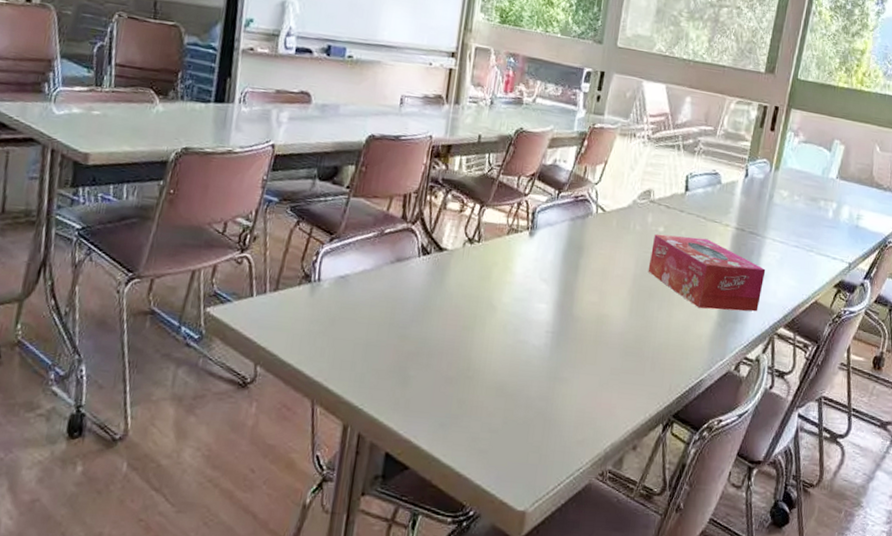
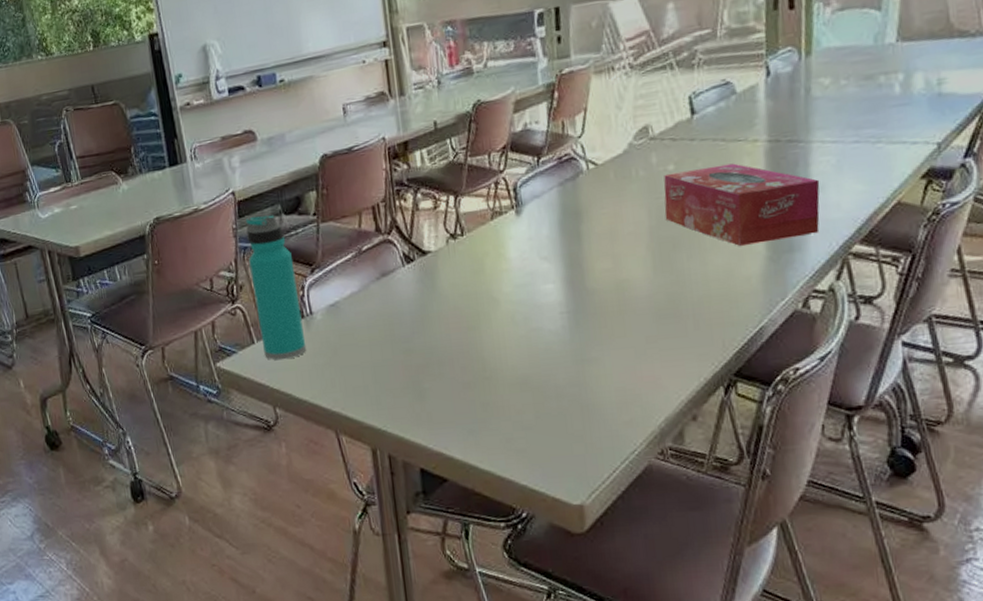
water bottle: none [260,172,315,320] -> present [245,215,307,361]

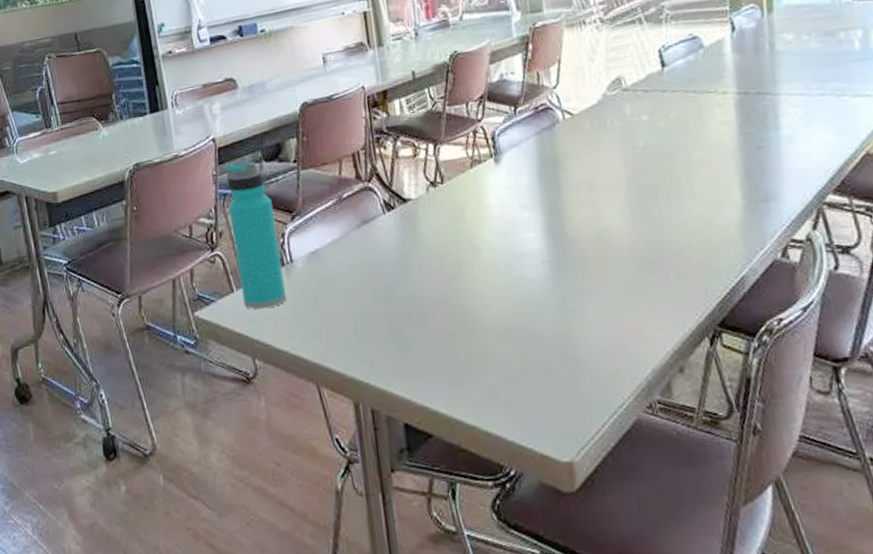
tissue box: present [664,163,820,246] -> none [638,114,793,195]

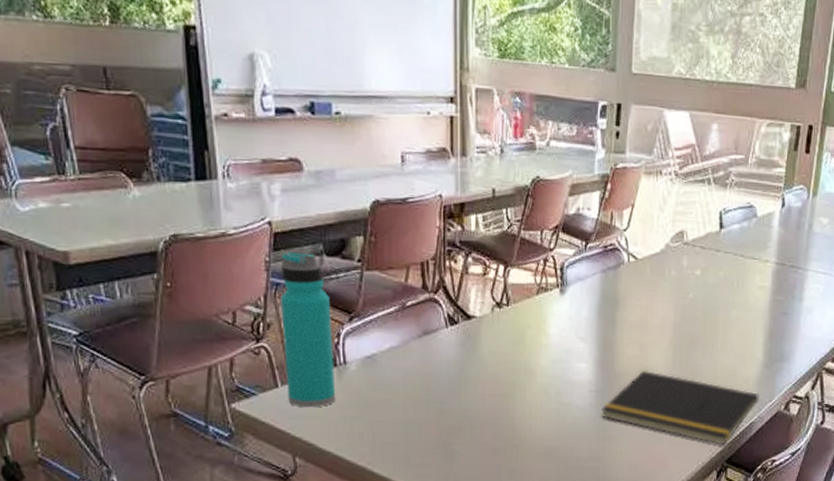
notepad: none [559,231,747,307] -> present [601,370,759,445]

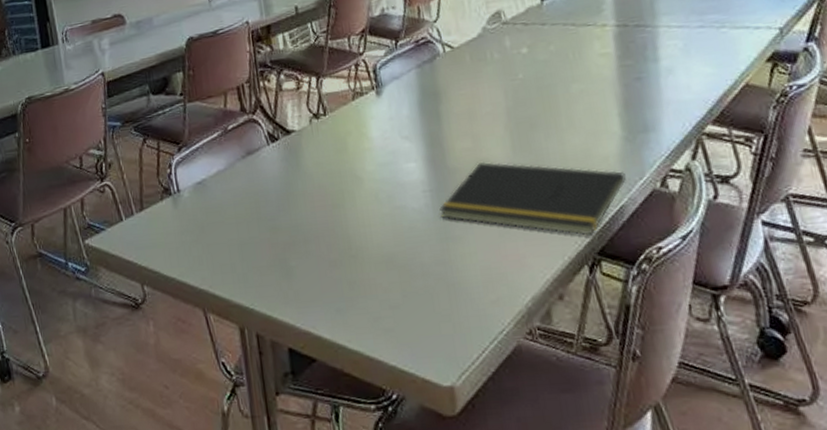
water bottle: present [281,251,336,408] -> none [114,95,174,238]

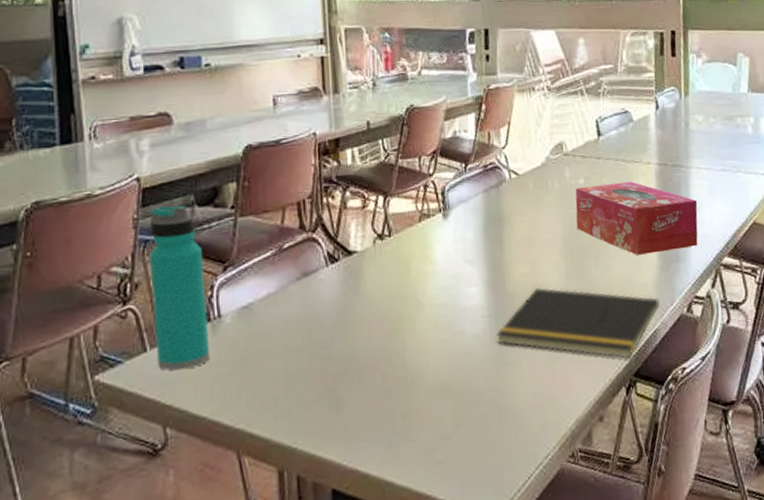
water bottle: none [114,95,174,238] -> present [149,205,211,371]
tissue box: none [518,46,672,126] -> present [575,181,698,255]

